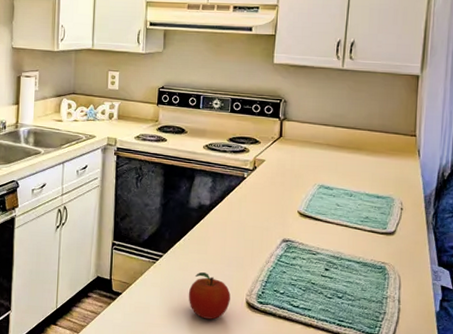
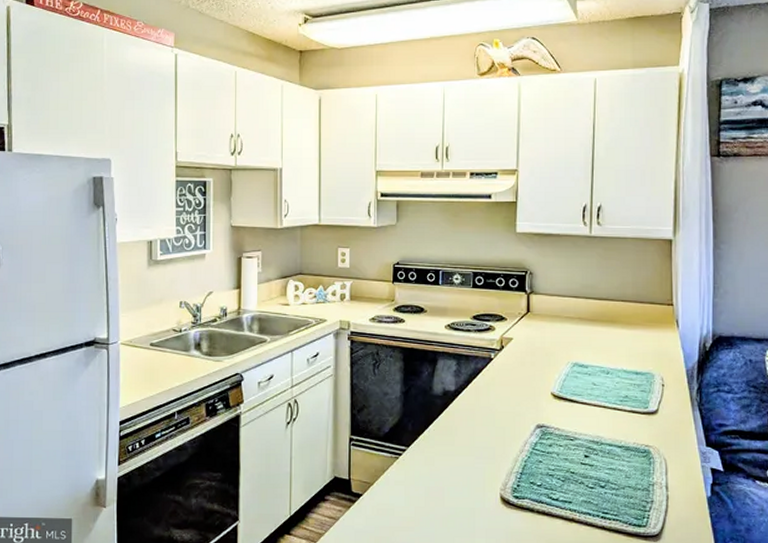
fruit: present [188,272,230,319] -> none [436,466,483,519]

